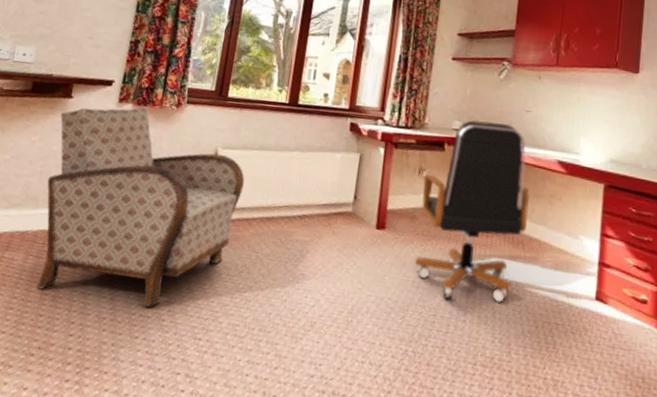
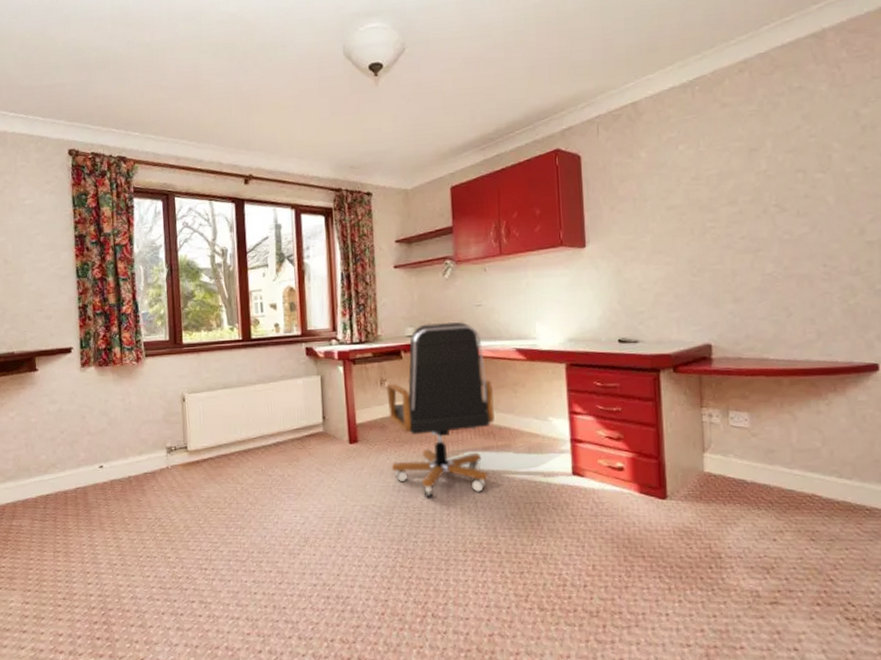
armchair: present [37,107,245,308] -> none [31,368,216,549]

